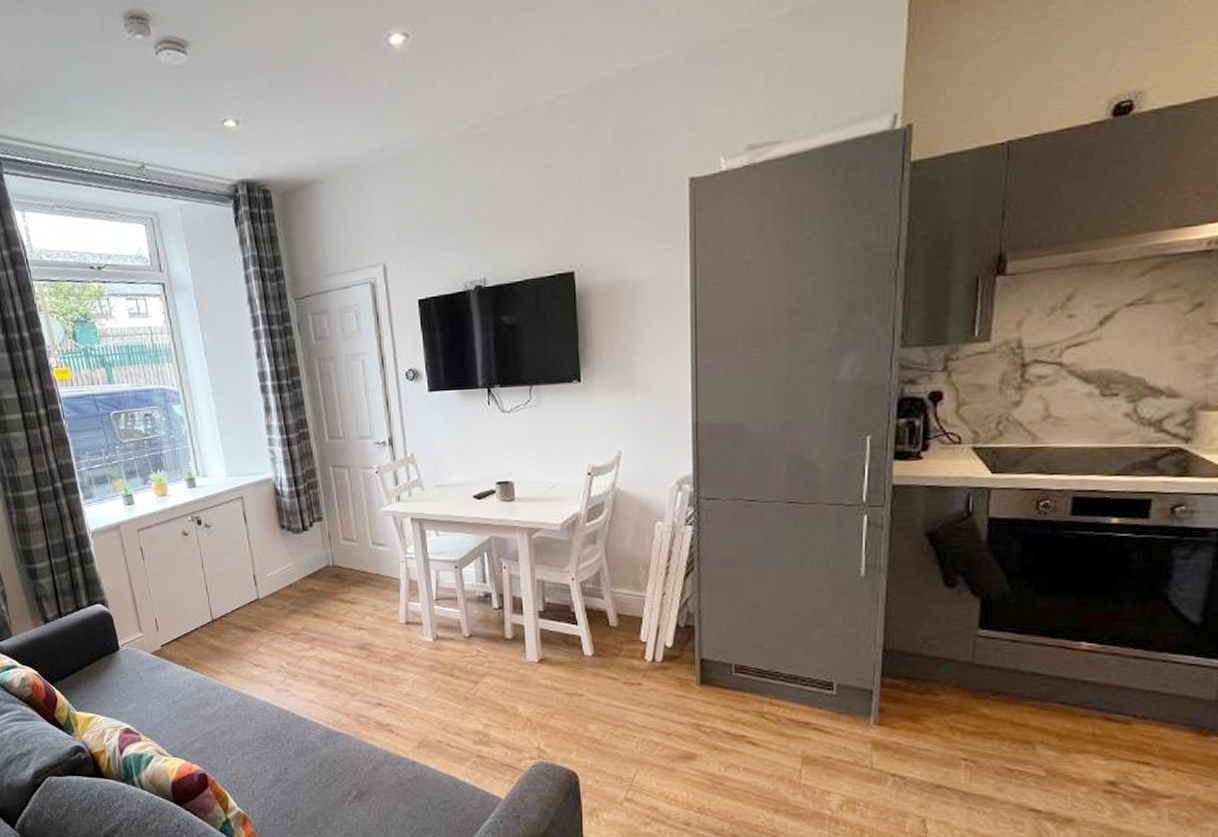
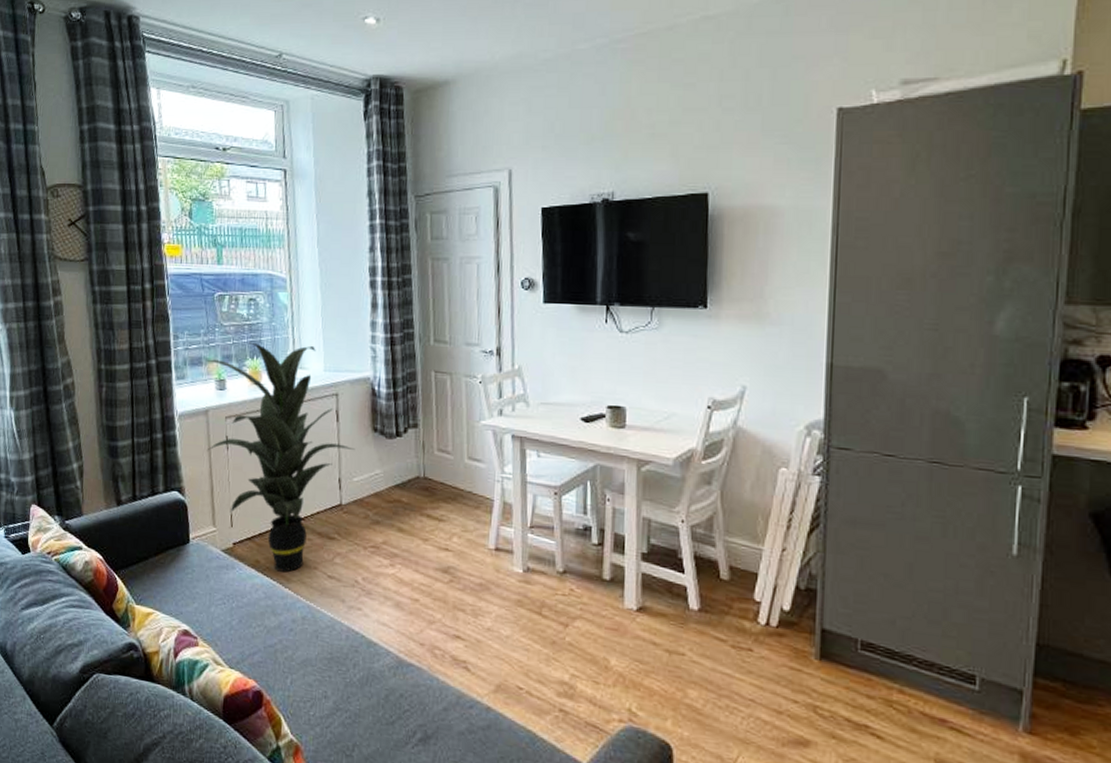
indoor plant: none [112,453,266,666] -> present [207,342,355,572]

